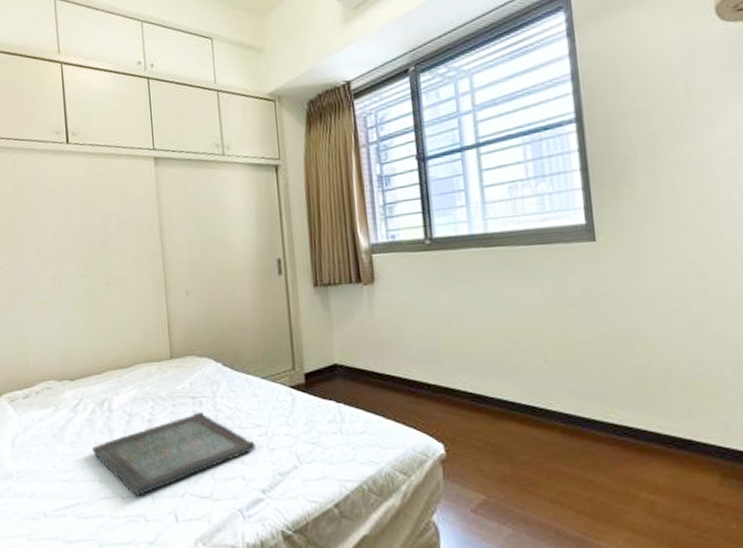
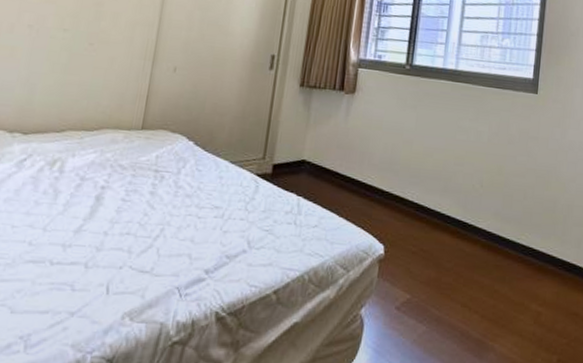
serving tray: present [91,413,256,496] -> none [28,186,210,263]

